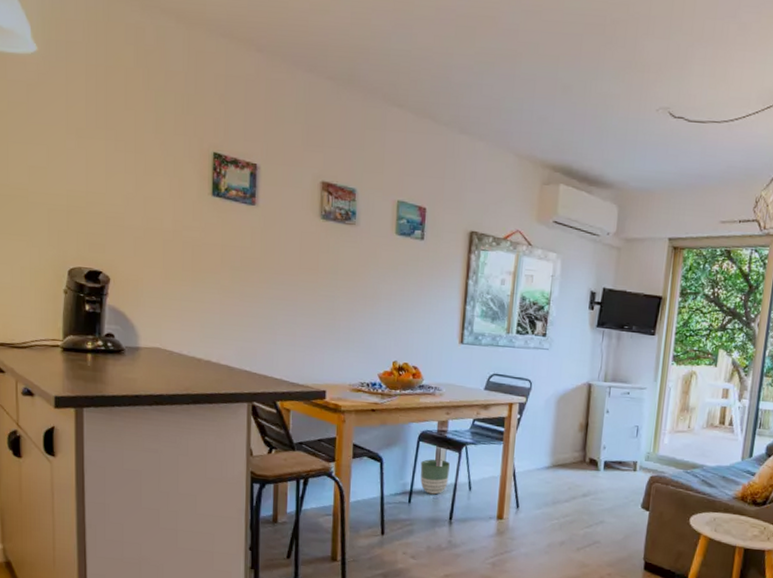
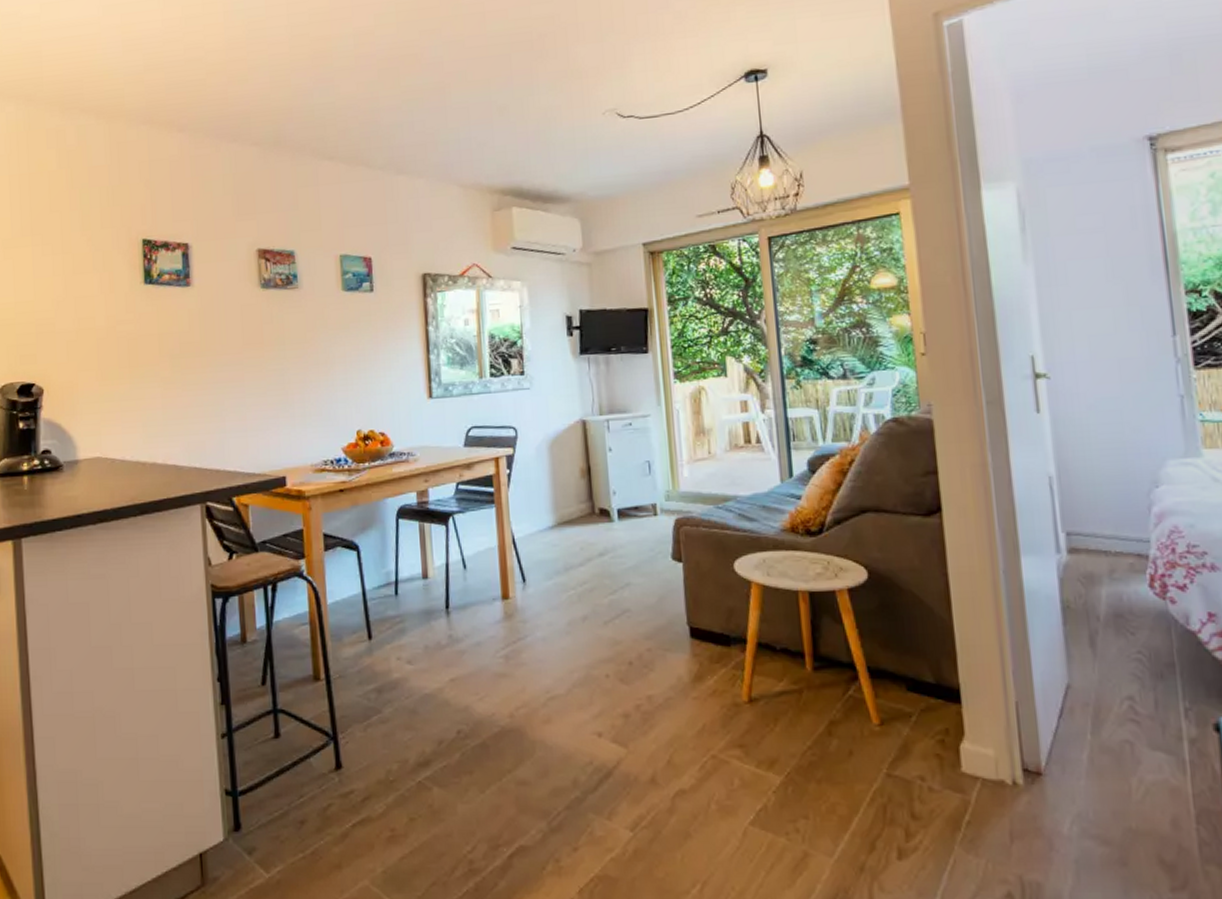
planter: present [420,459,450,495] -> none [403,536,438,581]

